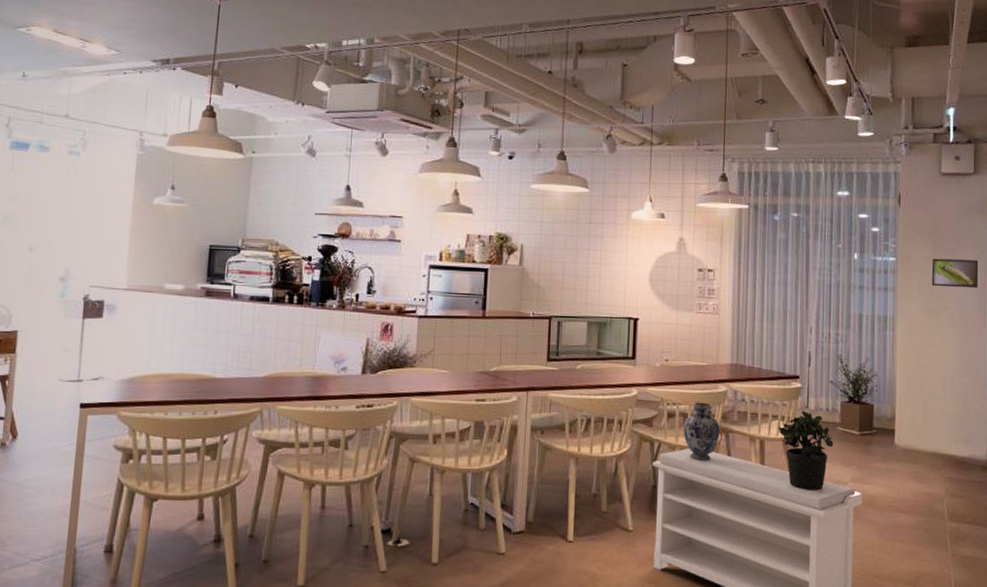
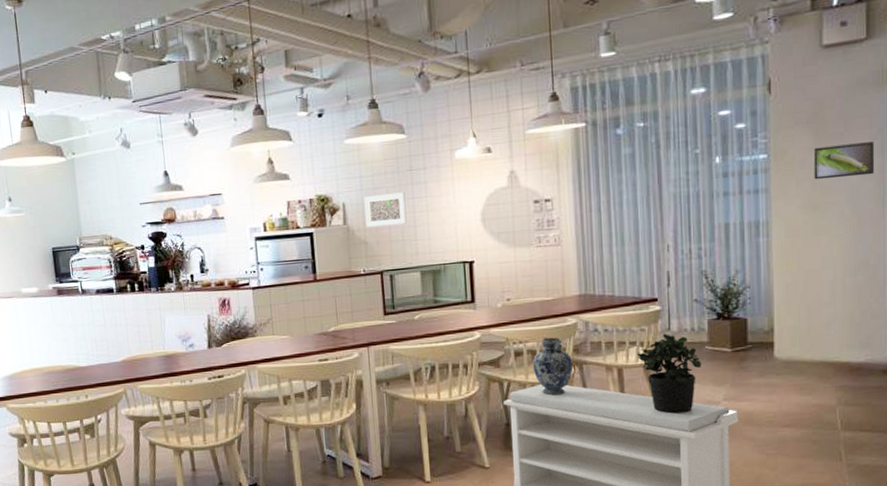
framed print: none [541,241,581,273] -> present [364,192,407,227]

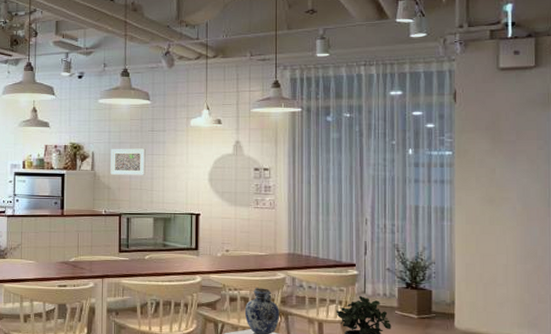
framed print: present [813,142,875,180] -> none [490,151,542,179]

